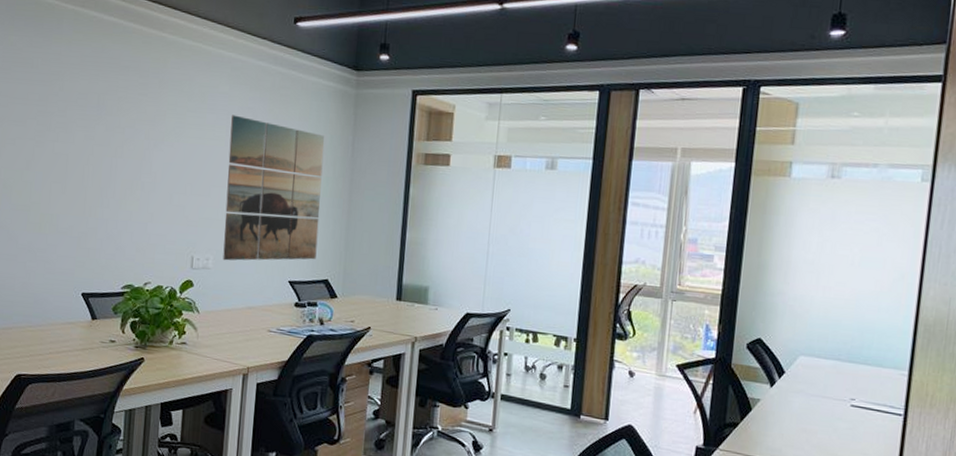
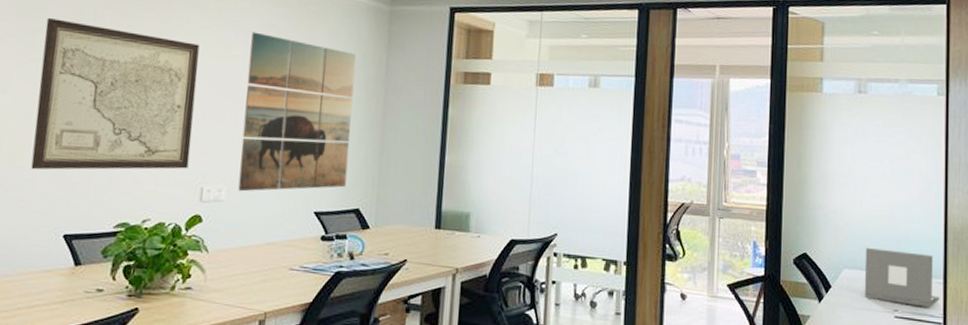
wall art: none [53,103,187,240] -> present [31,18,200,170]
laptop: none [819,335,903,399] -> present [864,247,940,308]

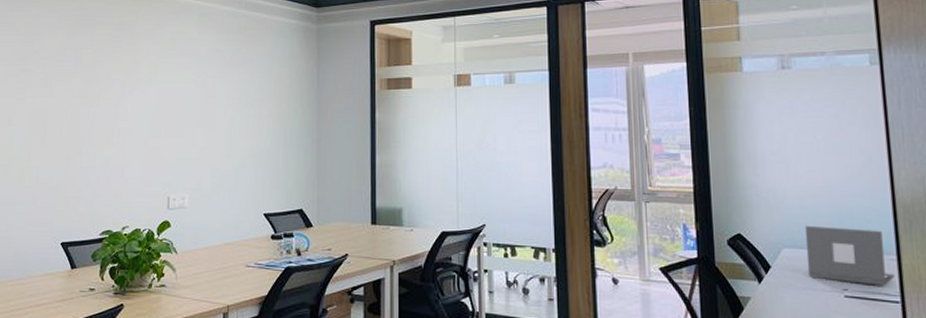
wall art: present [31,18,200,170] -> none [33,60,159,189]
wall art: present [238,32,357,192] -> none [198,58,291,199]

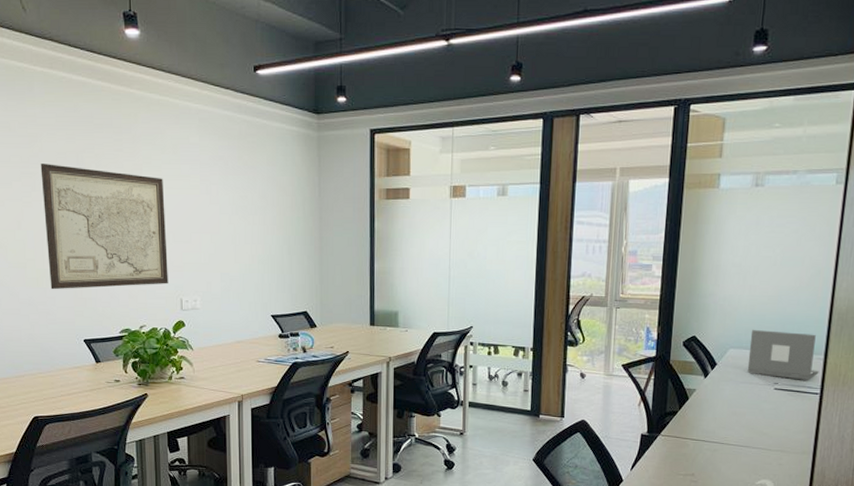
wall art: none [33,60,159,189] -> present [40,164,168,290]

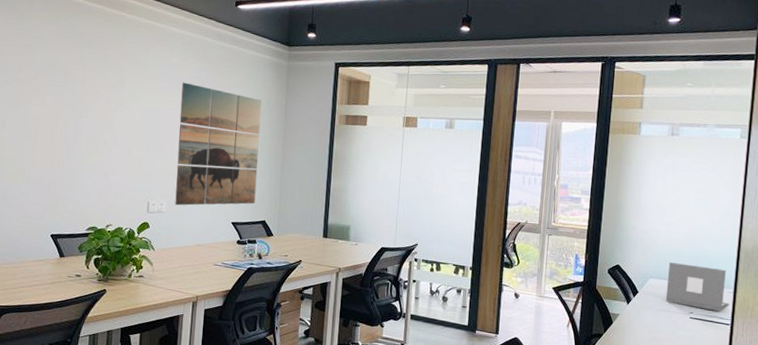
wall art: present [40,164,168,290] -> none [25,71,143,188]
wall art: none [204,164,294,301] -> present [175,82,262,206]

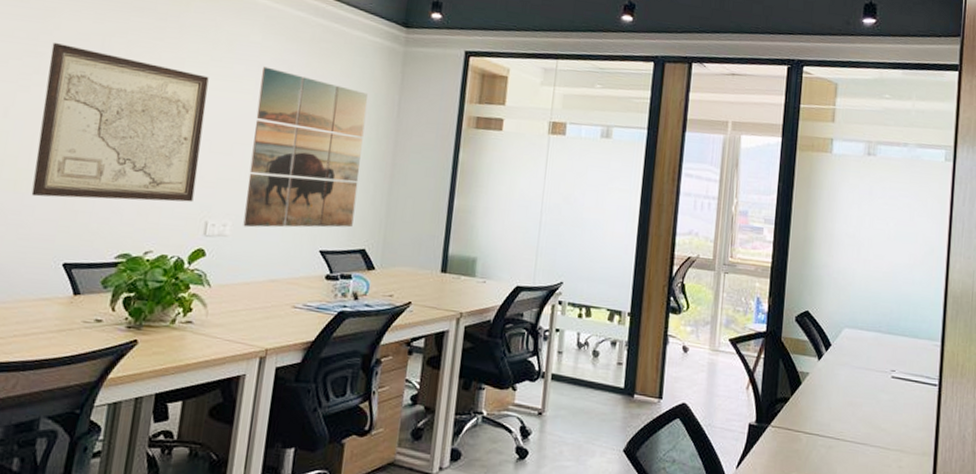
wall art: none [25,71,143,188] -> present [31,43,209,202]
laptop: present [665,261,730,312] -> none [863,307,937,369]

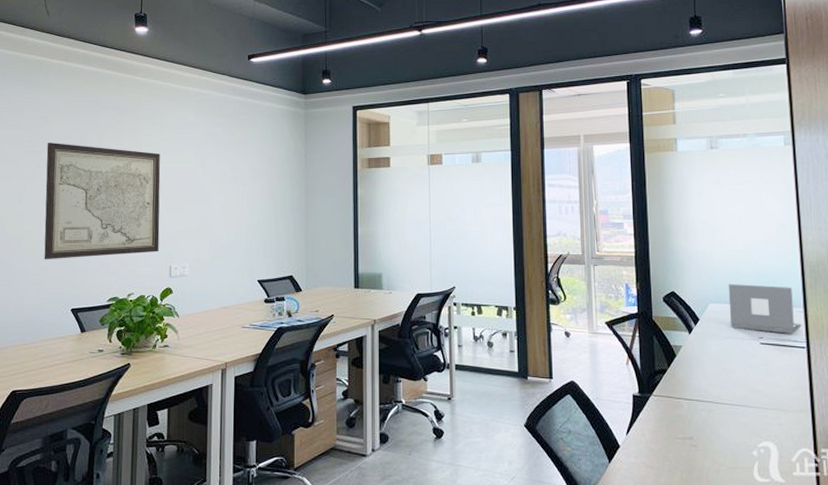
wall art: present [243,66,369,228] -> none [197,140,281,267]
laptop: none [863,307,937,369] -> present [728,283,802,334]

